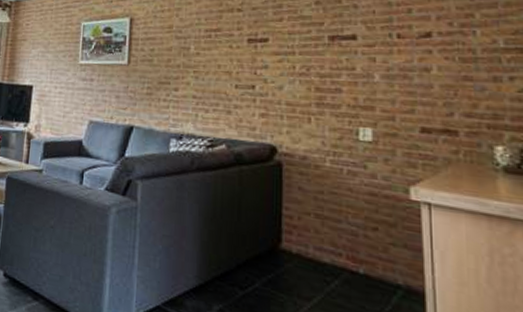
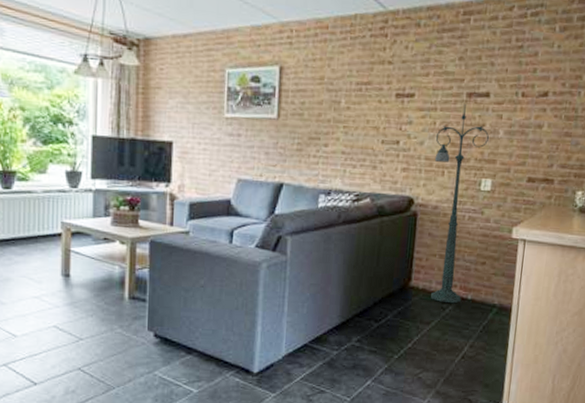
floor lamp: none [296,47,361,278] -> present [431,104,489,304]

